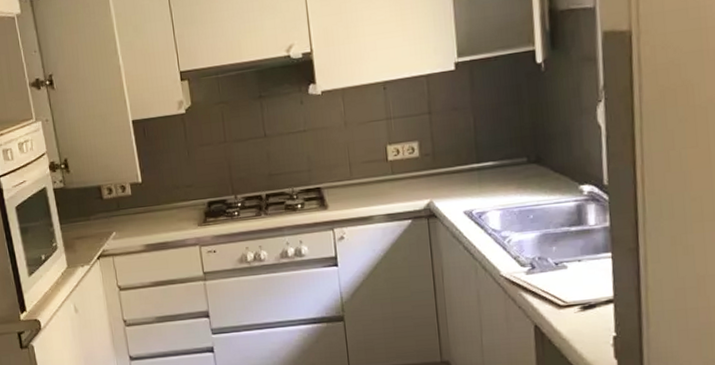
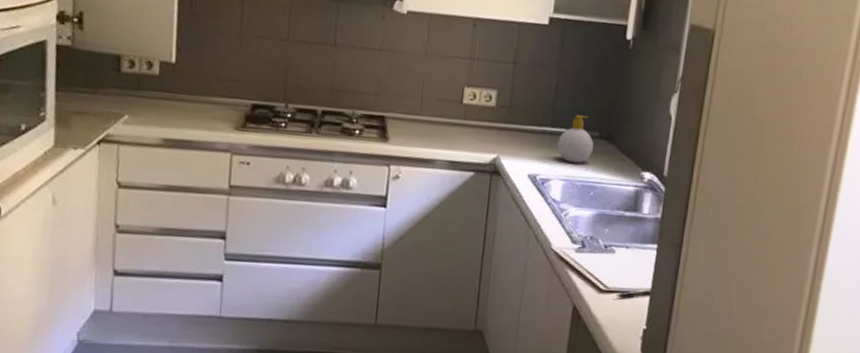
soap bottle: none [486,145,525,192] -> present [557,115,594,163]

